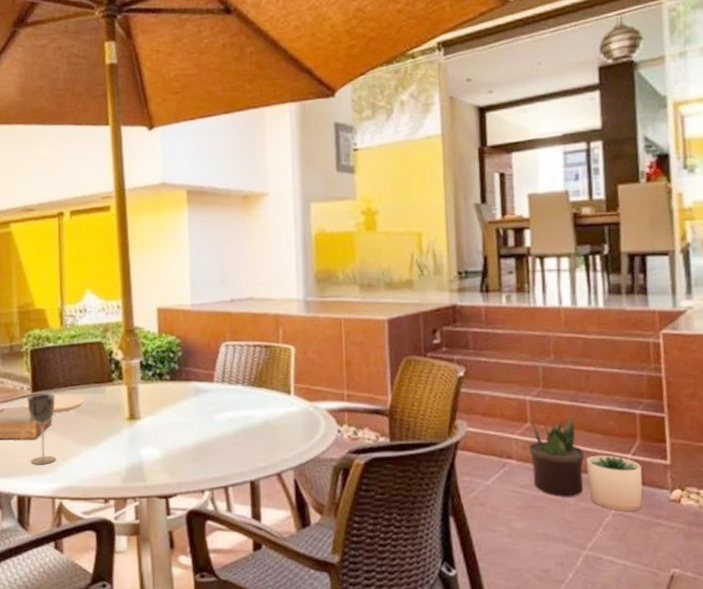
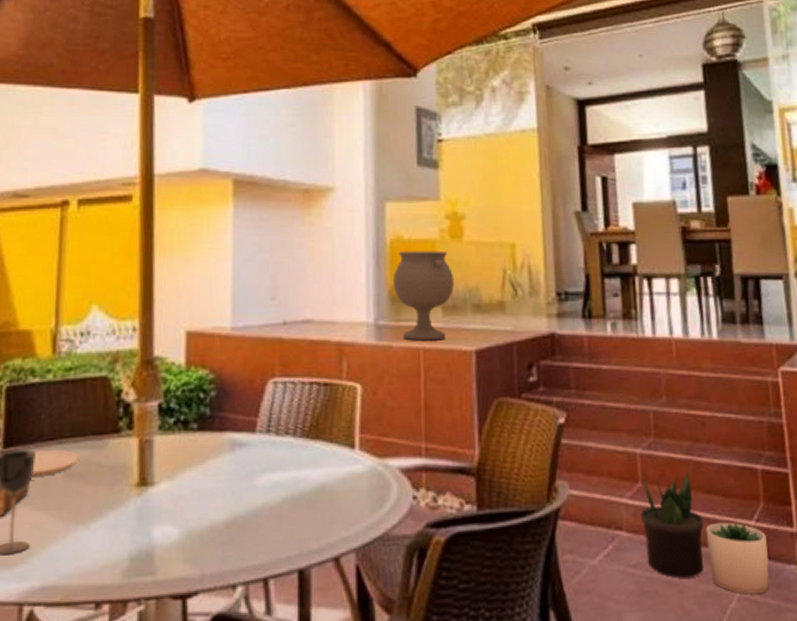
goblet: none [318,240,370,313] -> present [392,250,455,341]

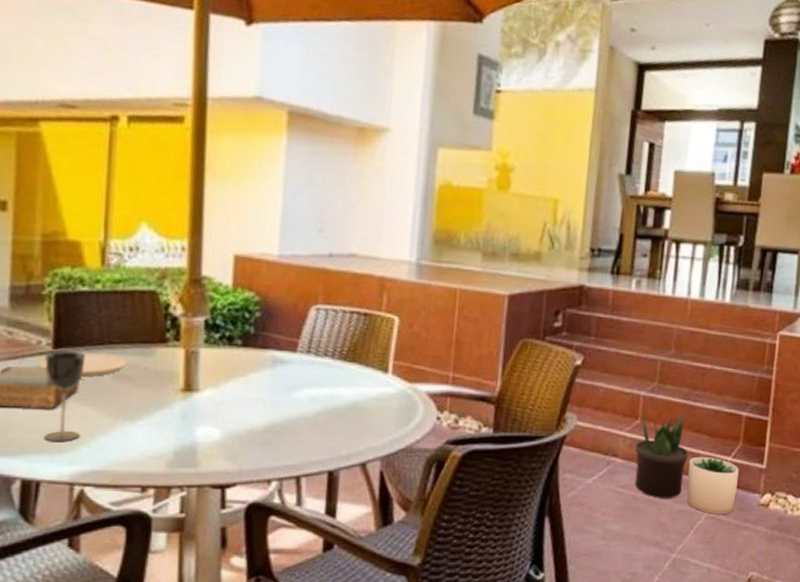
goblet: present [392,250,455,341] -> none [437,197,497,283]

